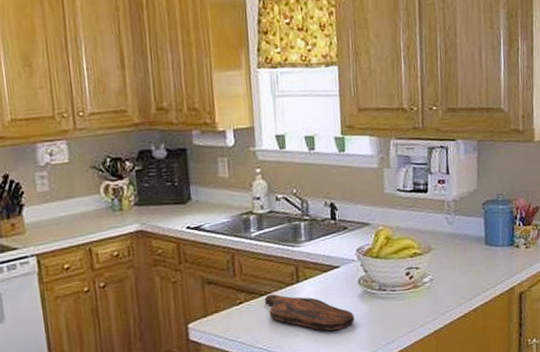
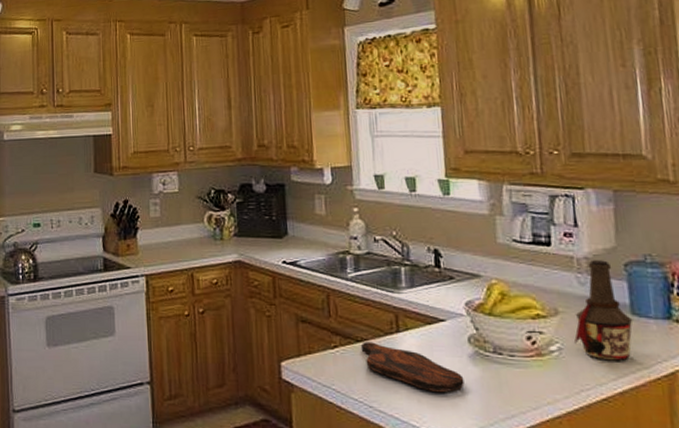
bottle: none [442,201,487,285] -> present [574,260,633,361]

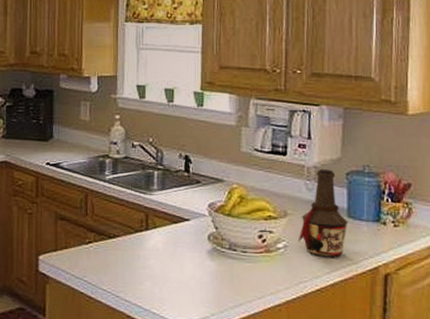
cutting board: present [360,342,464,393] -> none [112,238,201,284]

